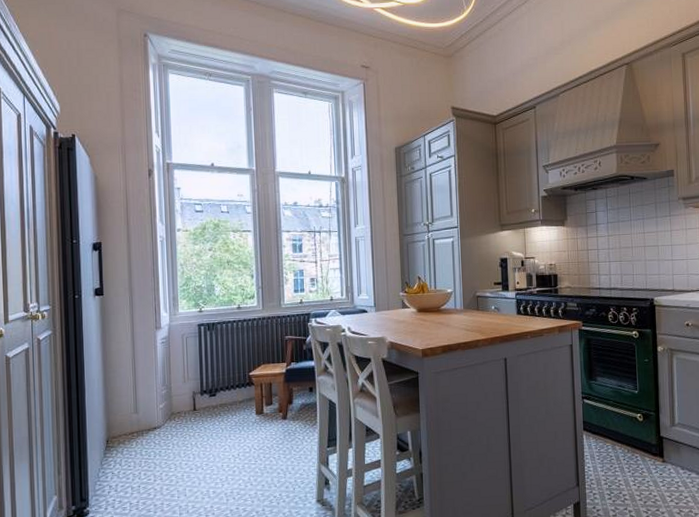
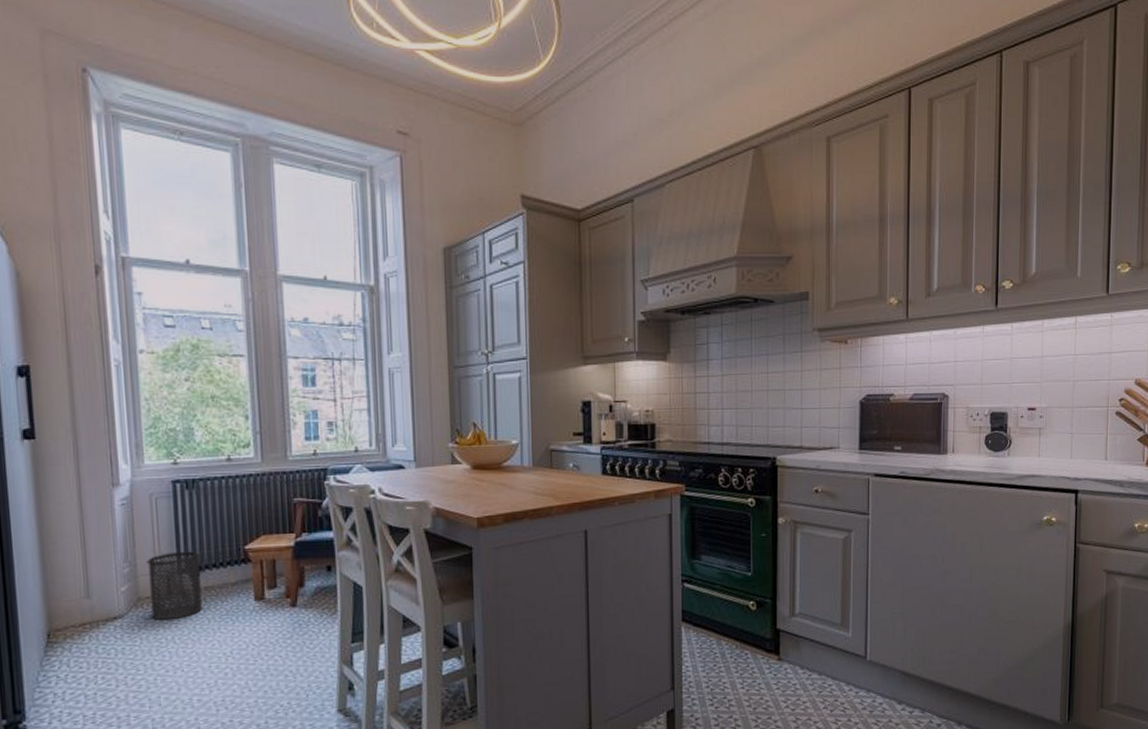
trash can: none [178,377,218,430] -> present [146,551,202,620]

